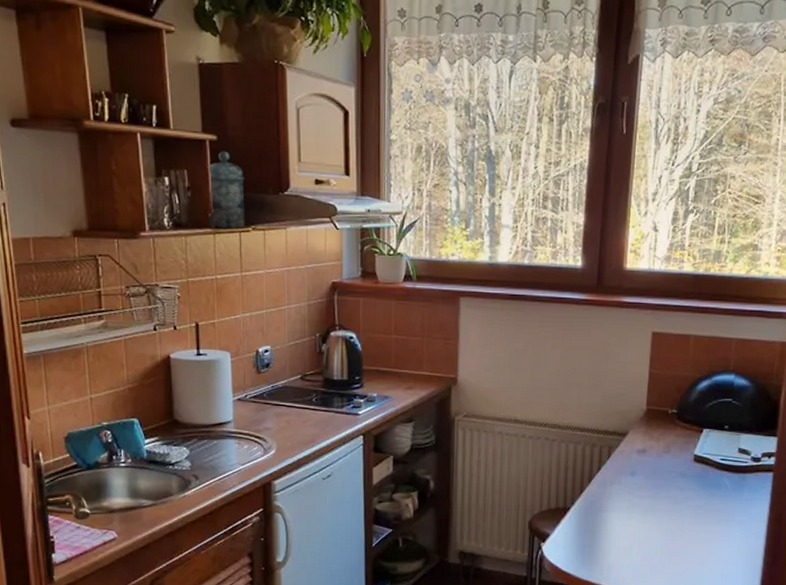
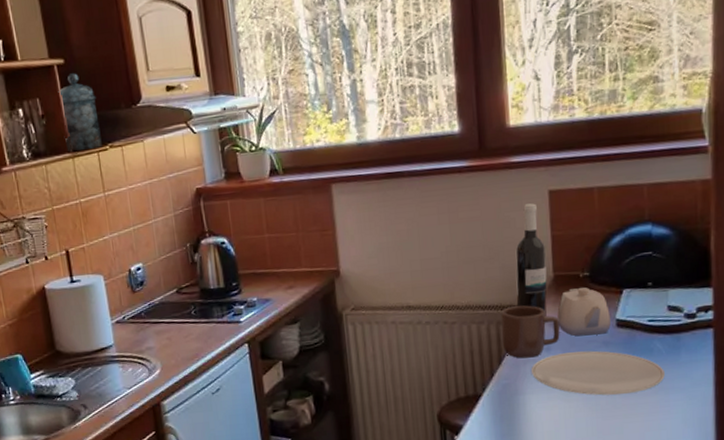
mug: none [594,432,646,480] -> present [501,305,560,358]
wine bottle: none [611,341,643,444] -> present [515,203,548,316]
plate: none [615,479,728,521] -> present [530,350,665,396]
teapot: none [644,422,690,466] -> present [556,287,611,337]

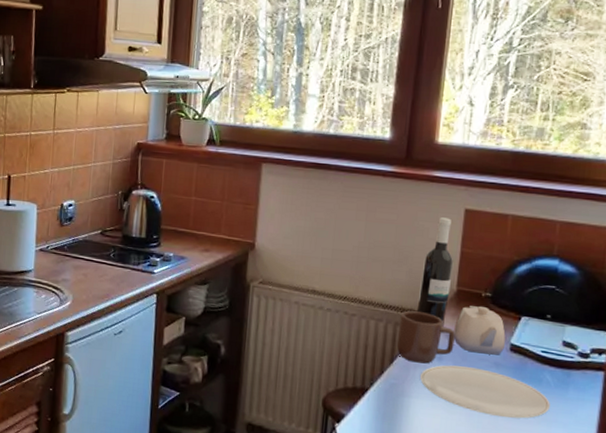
canister: present [58,72,103,153] -> none [28,18,64,90]

